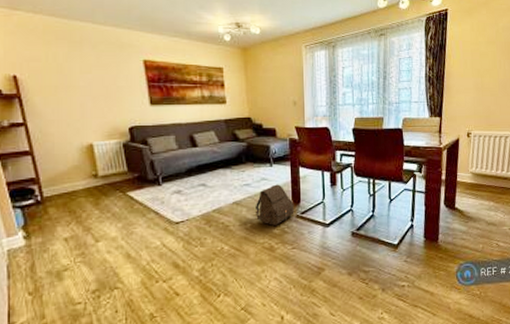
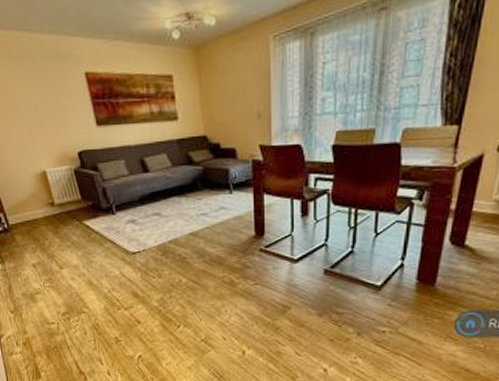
satchel: present [255,184,294,225] -> none [213,214,257,259]

